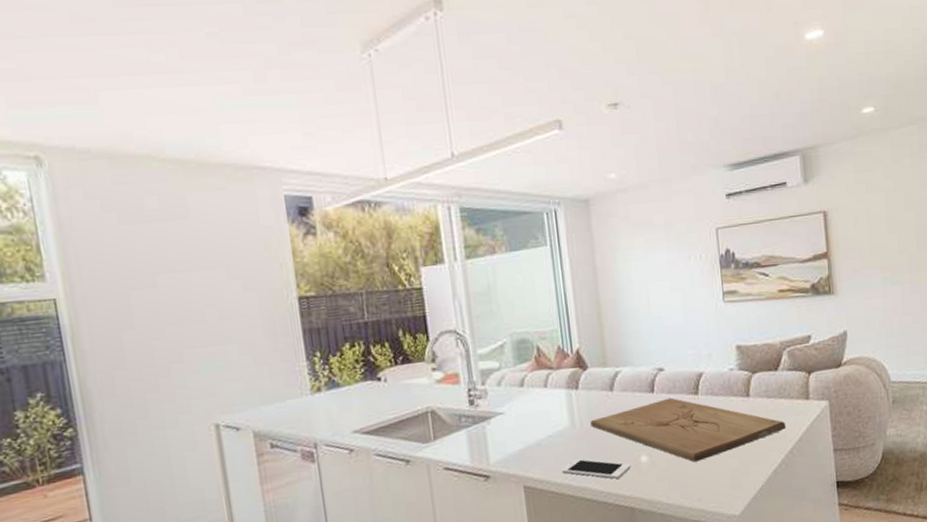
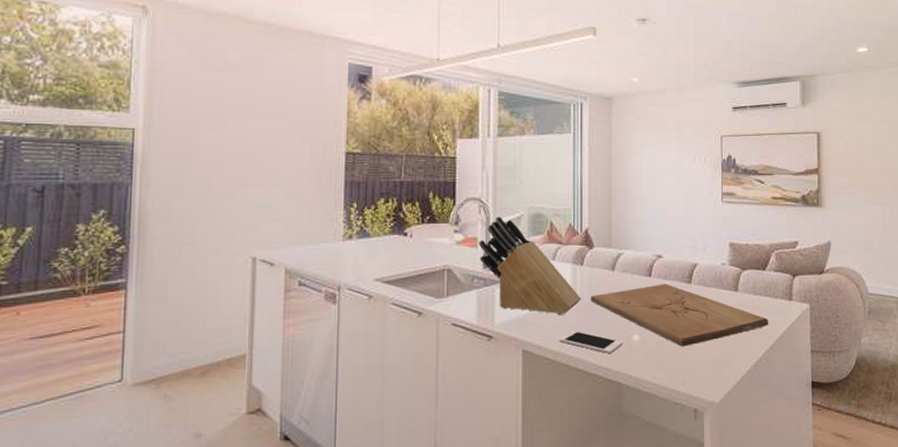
knife block: none [461,347,581,446] -> present [479,216,582,315]

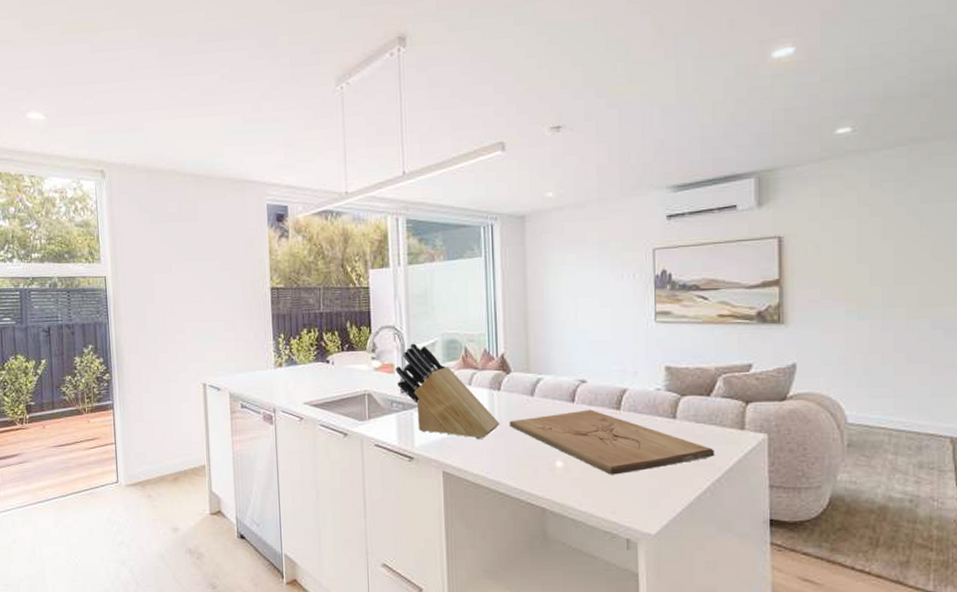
cell phone: present [559,331,623,354] -> none [479,455,546,479]

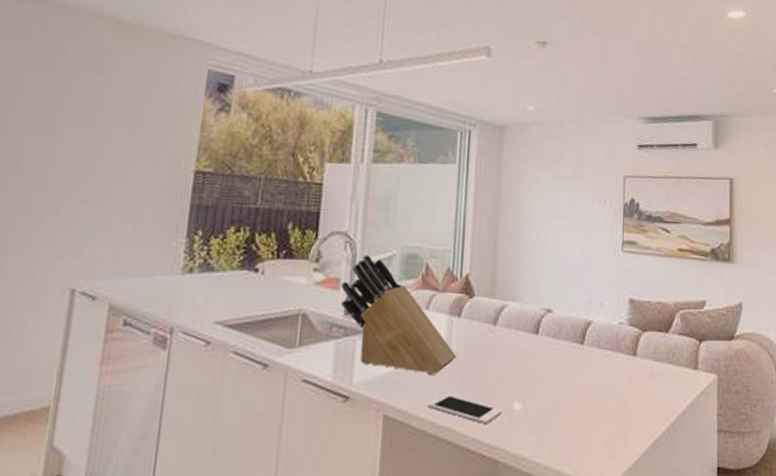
cell phone: none [479,455,546,479] -> present [427,395,502,425]
cutting board: present [509,409,715,475] -> none [467,343,671,419]

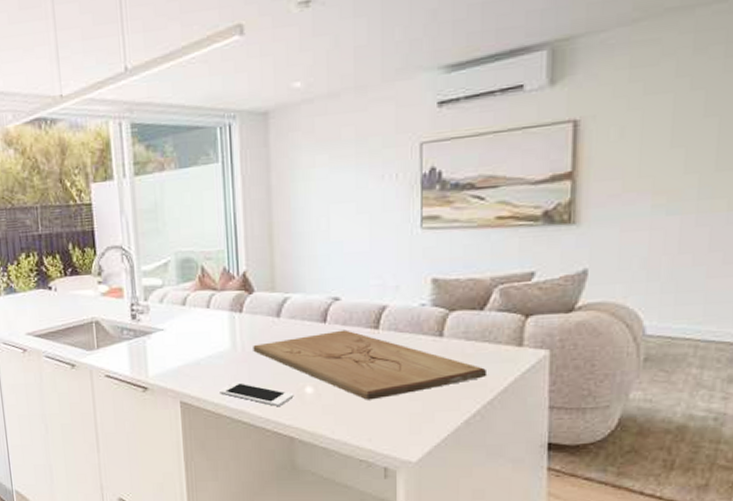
knife block: present [341,255,457,374] -> none [125,264,243,366]
cutting board: none [467,343,671,419] -> present [253,330,488,400]

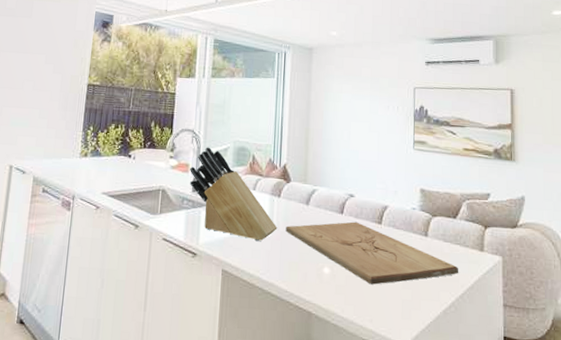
knife block: none [125,264,243,366] -> present [190,147,278,241]
cell phone: present [220,382,294,407] -> none [255,257,314,283]

